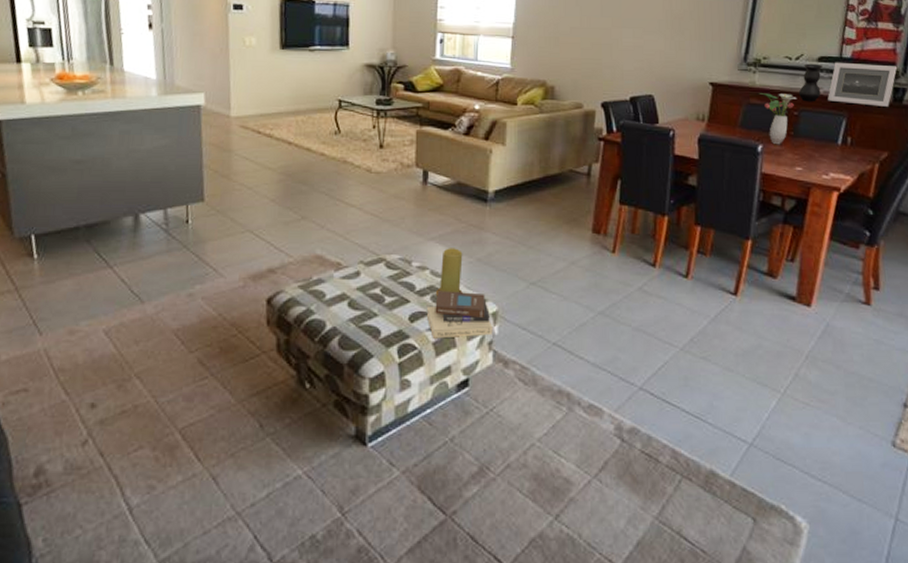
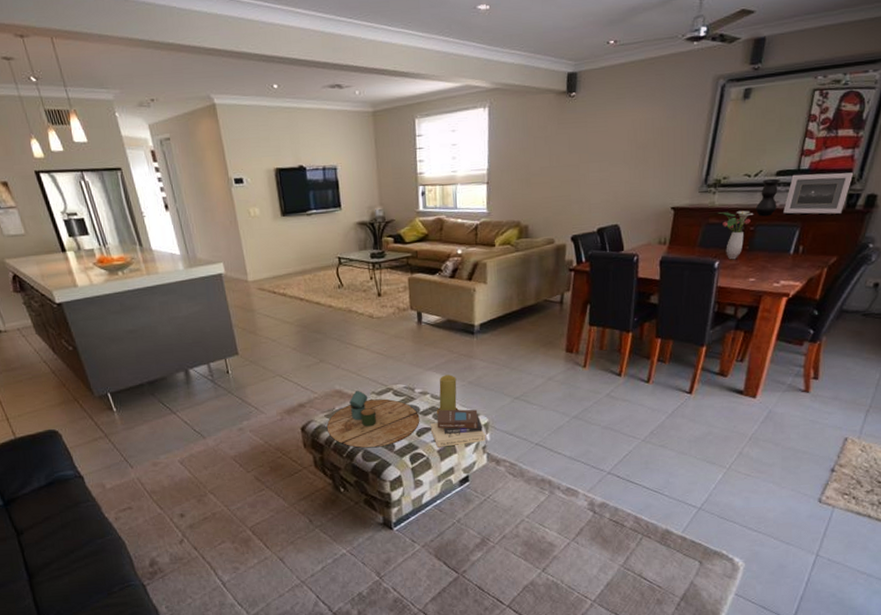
decorative tray: none [299,257,415,333] -> present [326,390,420,448]

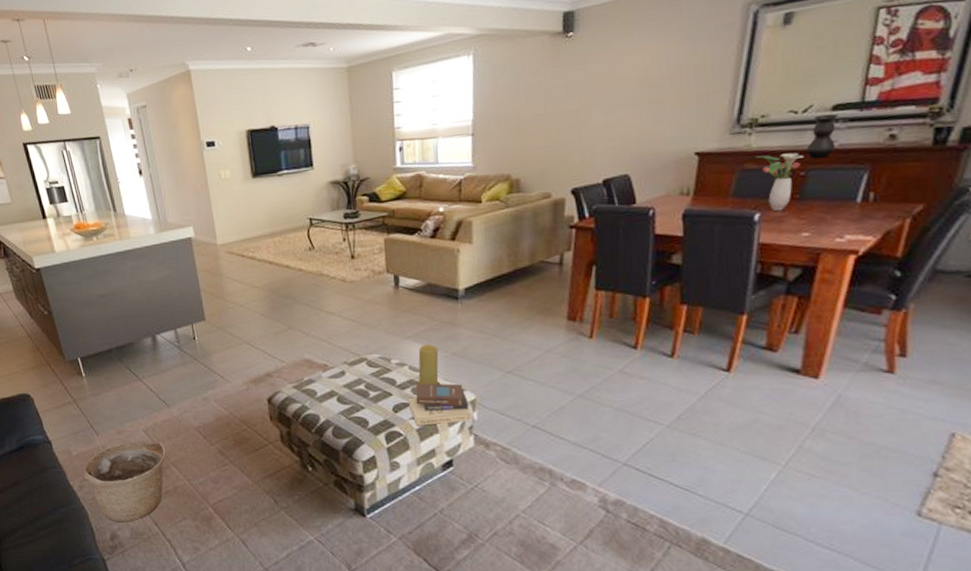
basket: none [119,470,204,550] -> present [84,440,167,522]
decorative tray: present [326,390,420,448] -> none [294,359,397,424]
picture frame: present [783,172,854,215] -> none [844,102,941,155]

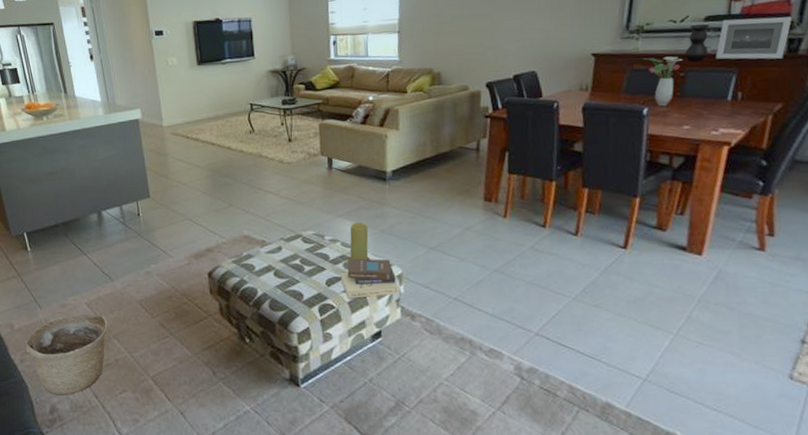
picture frame: none [844,102,941,155] -> present [716,17,793,60]

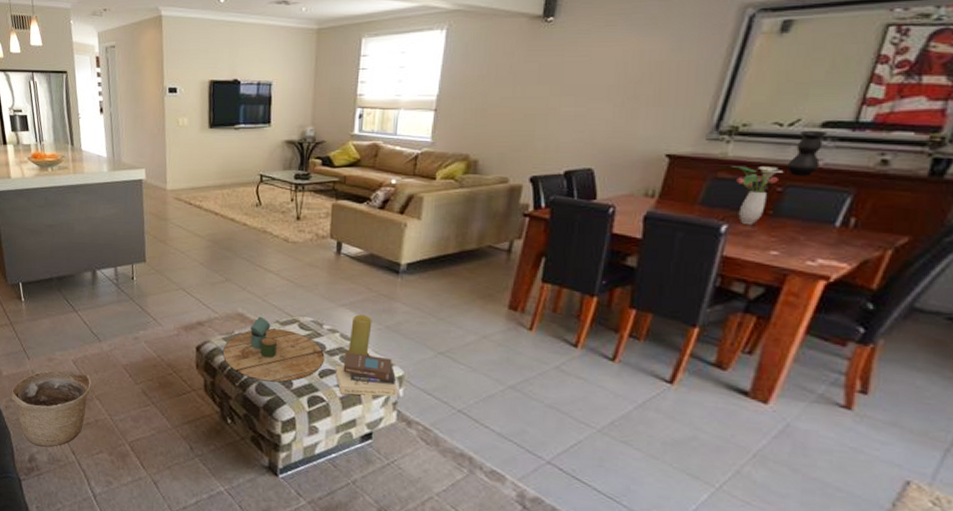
decorative tray: none [233,236,330,297] -> present [222,316,325,382]
picture frame: present [716,17,793,60] -> none [829,127,944,183]

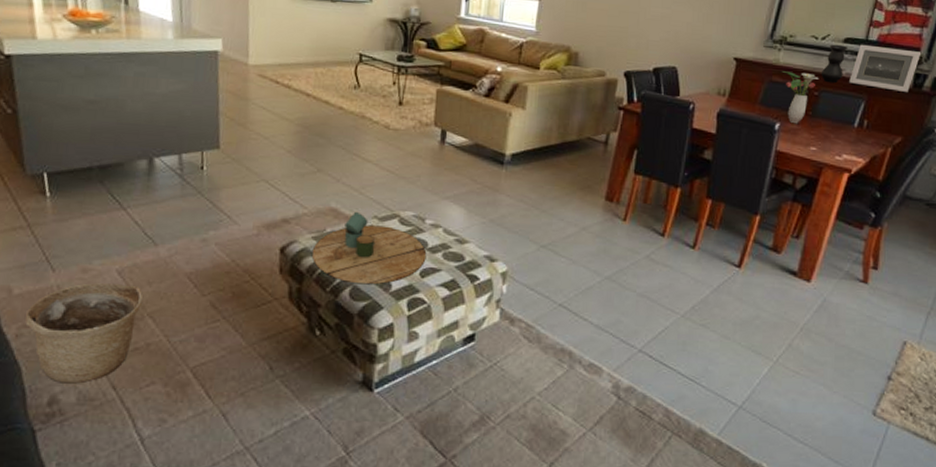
books: present [335,352,398,397] -> none [437,248,501,295]
candle: present [345,314,372,357] -> none [448,207,476,254]
picture frame: none [829,127,944,183] -> present [849,44,922,93]

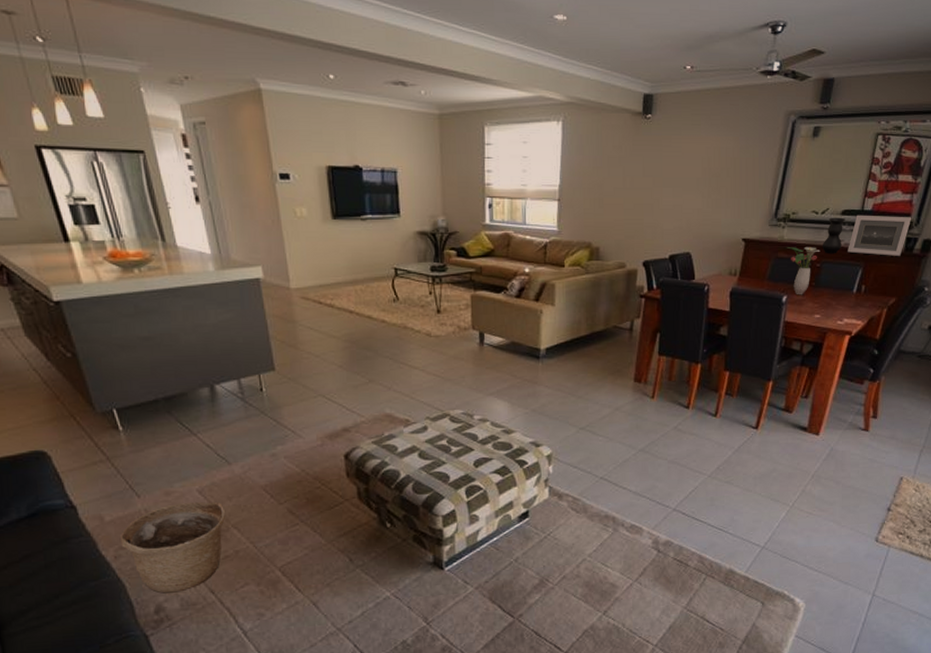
decorative tray: present [312,211,427,285] -> none [373,414,478,479]

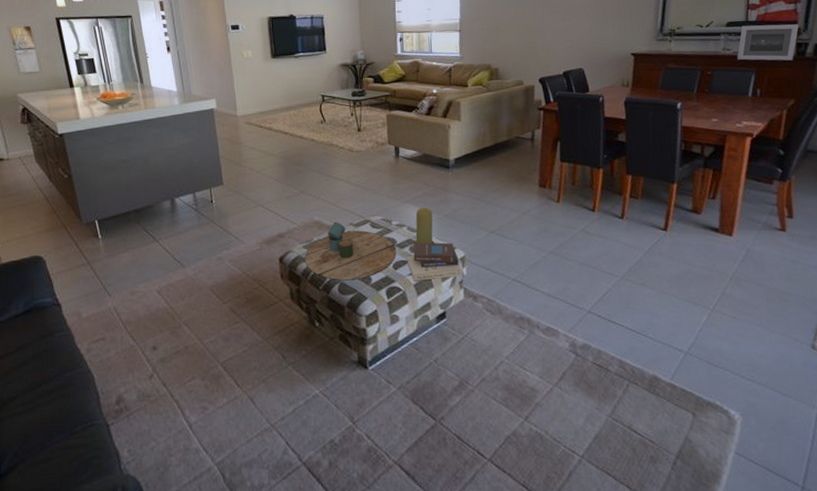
basket: present [120,501,226,594] -> none [93,300,179,385]
decorative tray: none [373,414,478,479] -> present [304,221,397,281]
books: none [489,438,548,480] -> present [406,242,462,282]
candle: none [497,401,520,444] -> present [414,207,435,248]
flower arrangement: present [784,247,820,295] -> none [673,57,710,102]
vase: present [822,217,845,254] -> none [710,29,731,63]

